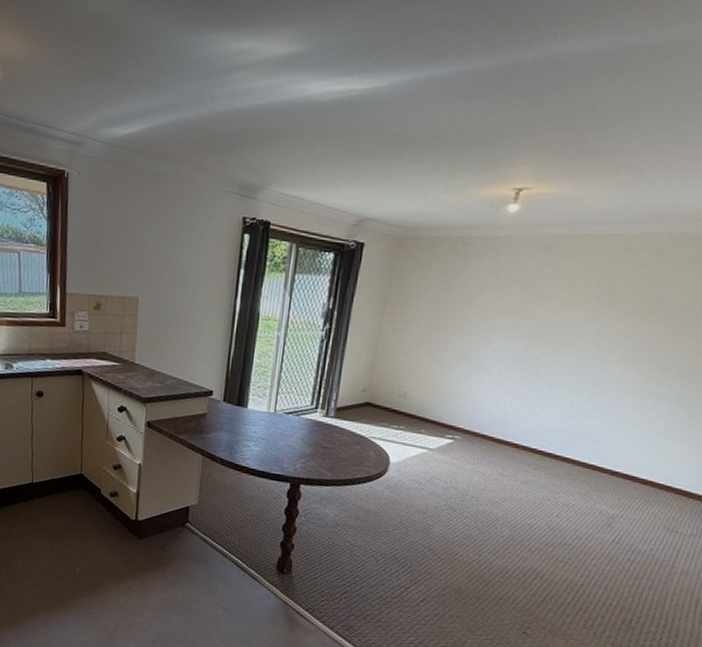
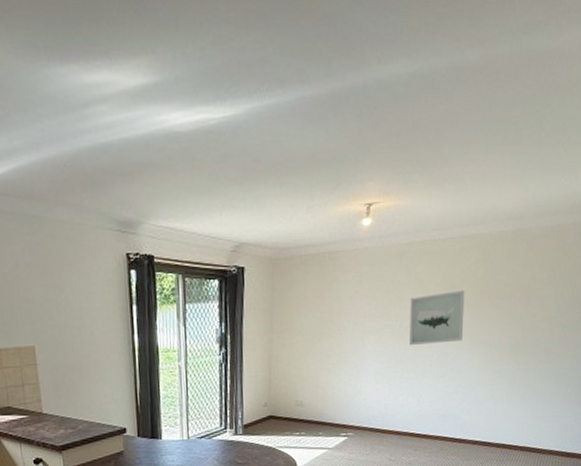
wall art: none [545,294,626,353] -> present [410,290,465,346]

